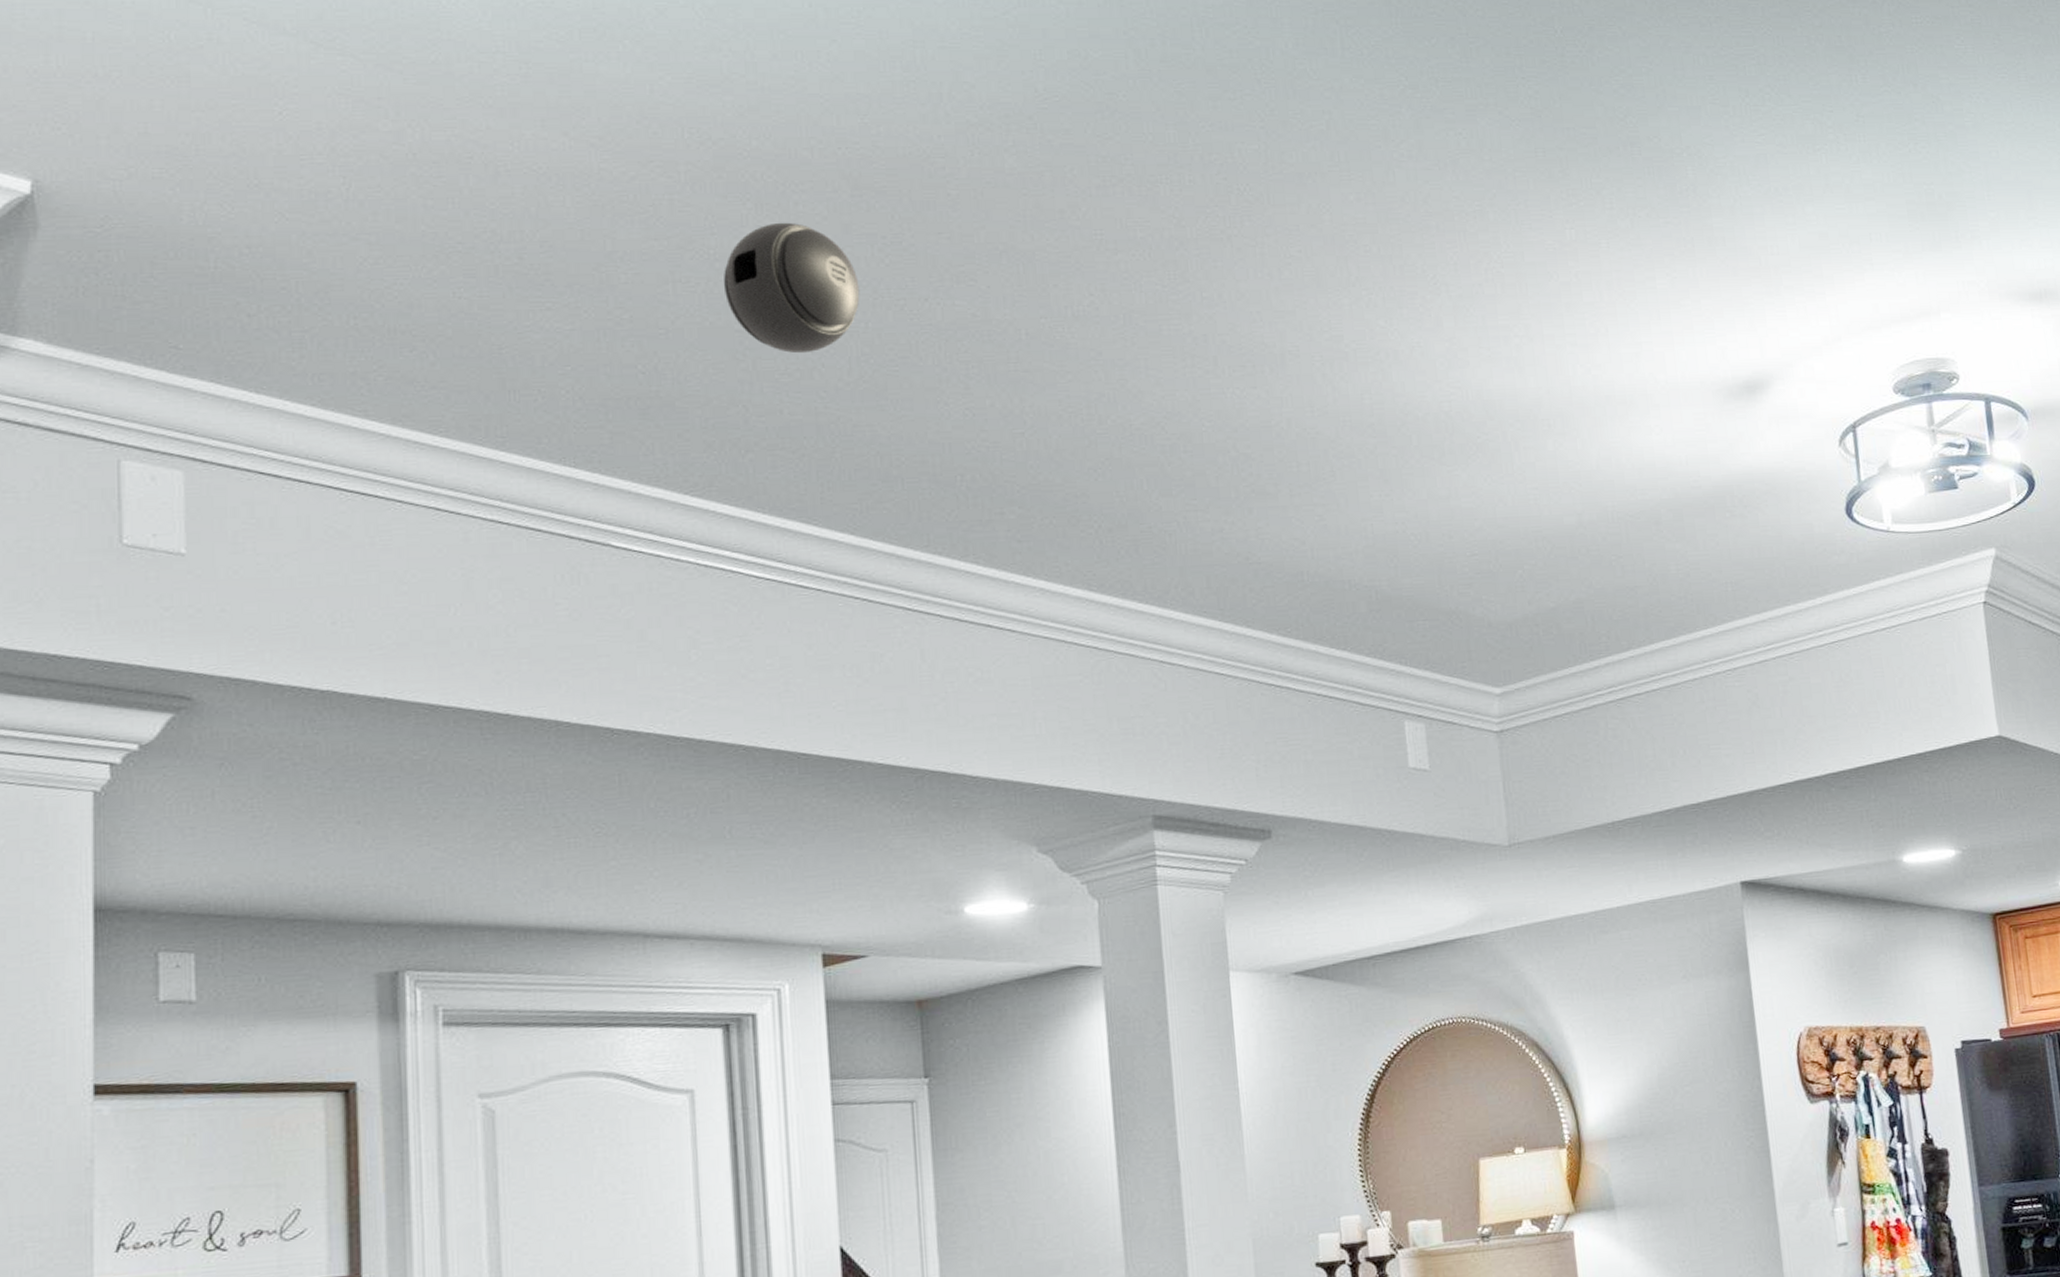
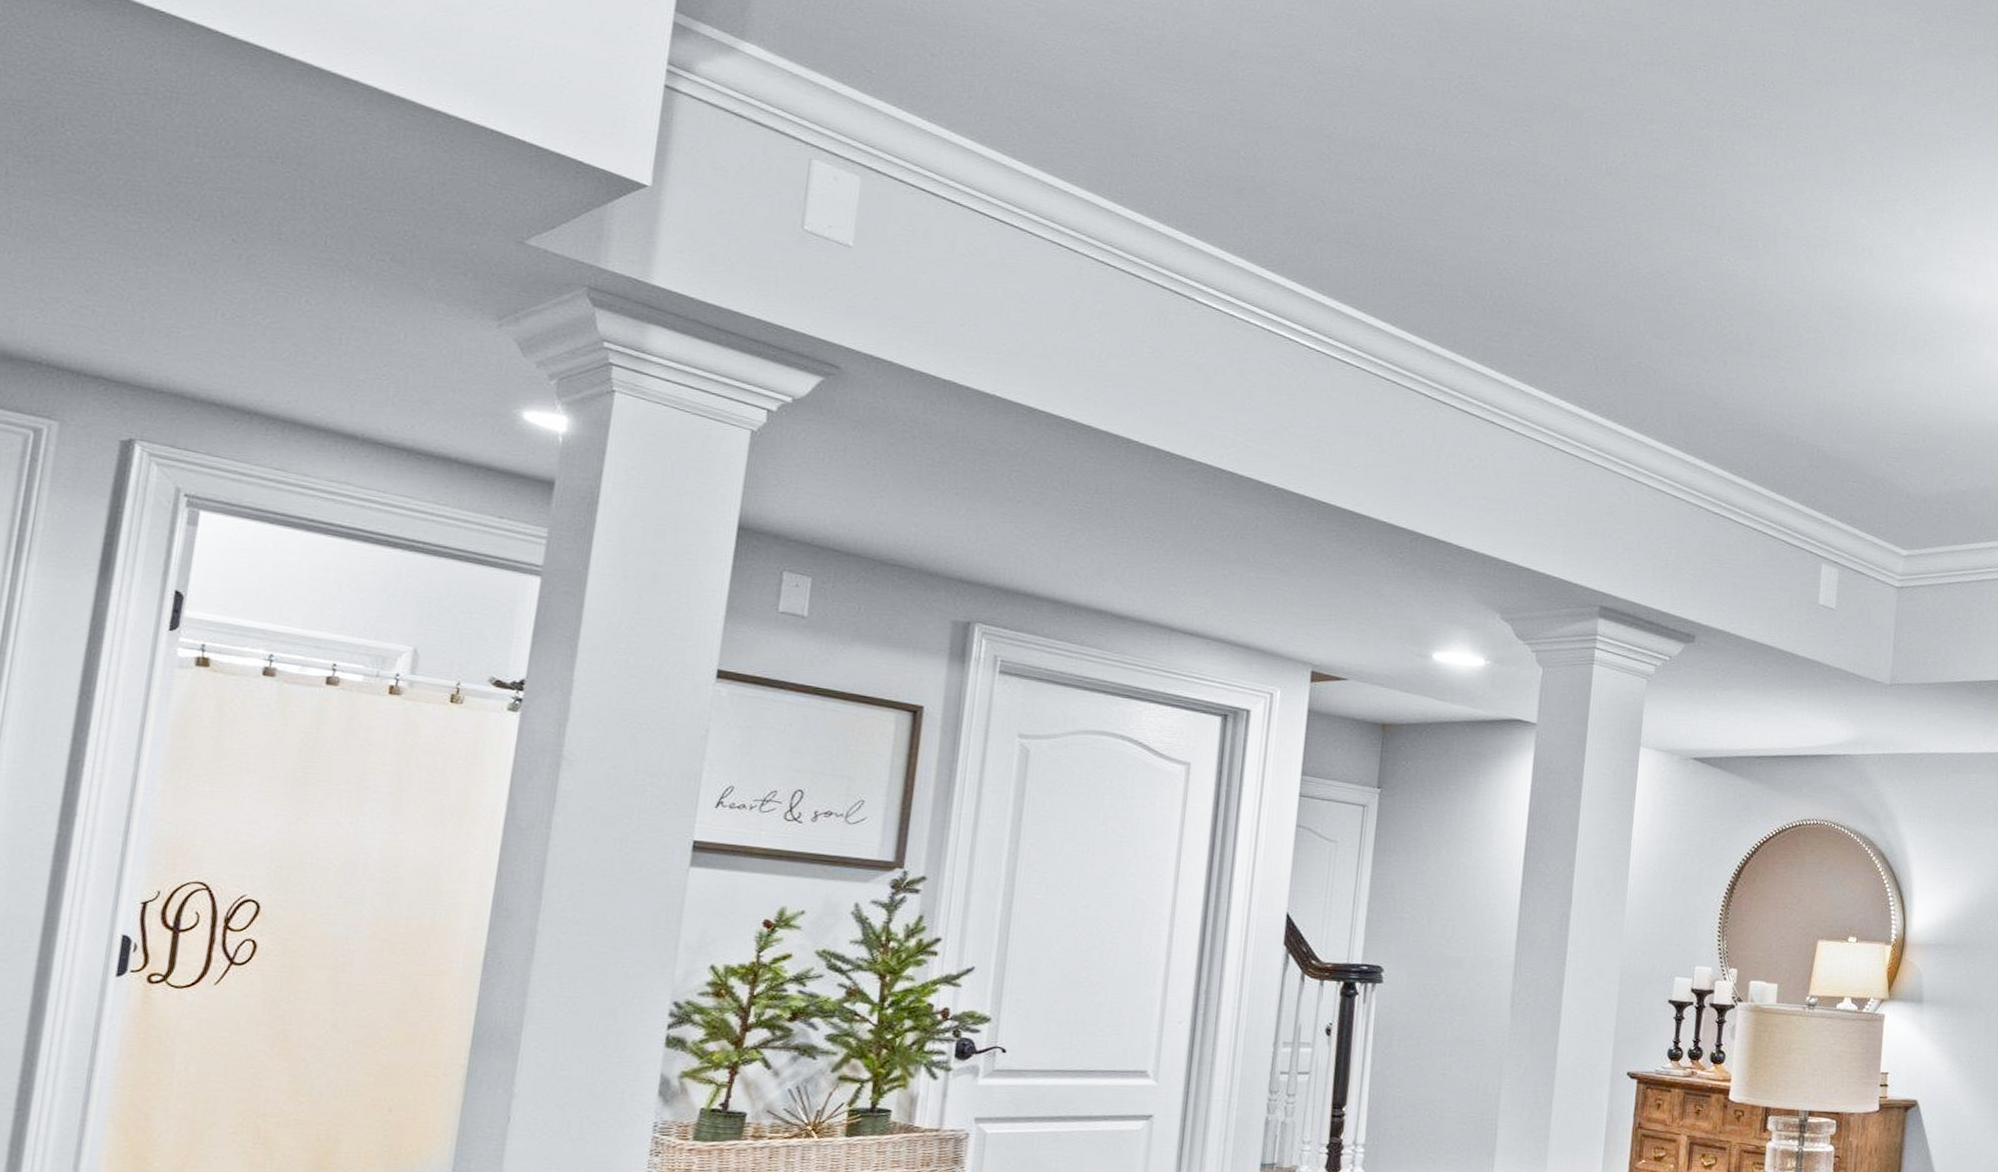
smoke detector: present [724,222,860,354] -> none [1321,49,1434,165]

